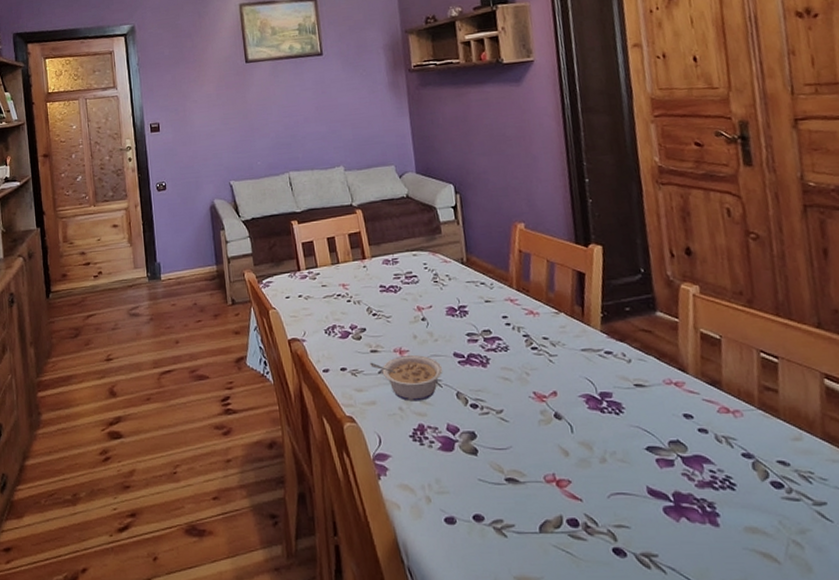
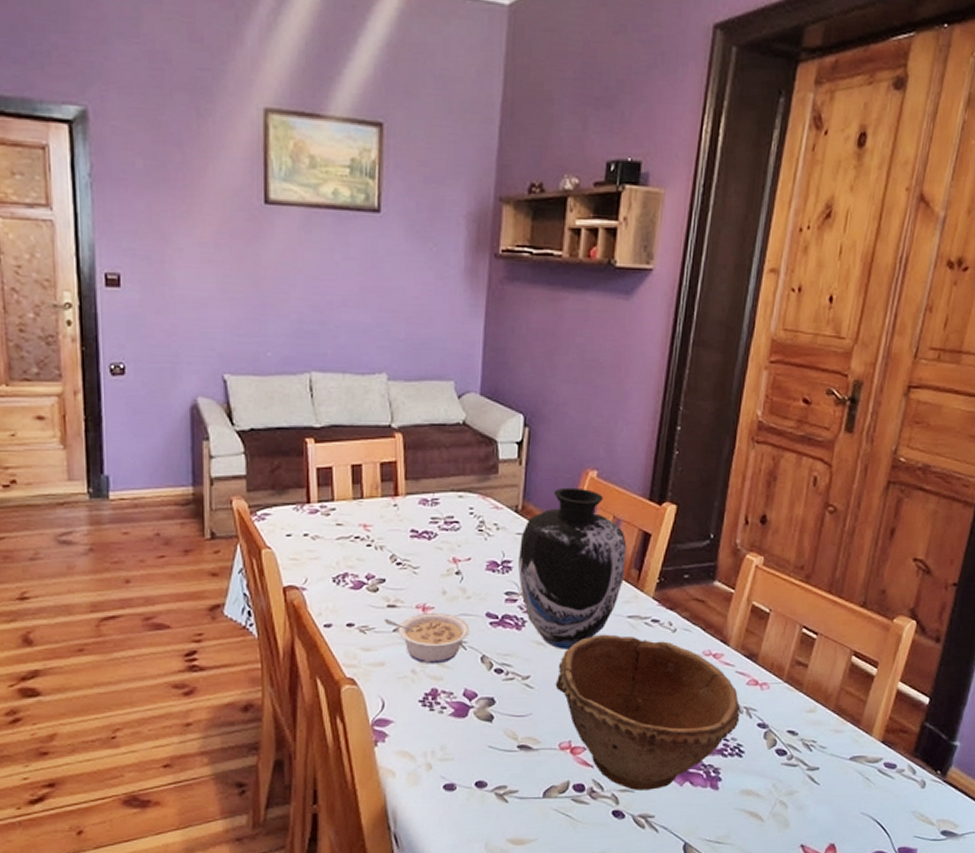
vase: none [470,238,570,384] -> present [517,487,627,649]
bowl: none [527,367,721,526] -> present [555,634,741,790]

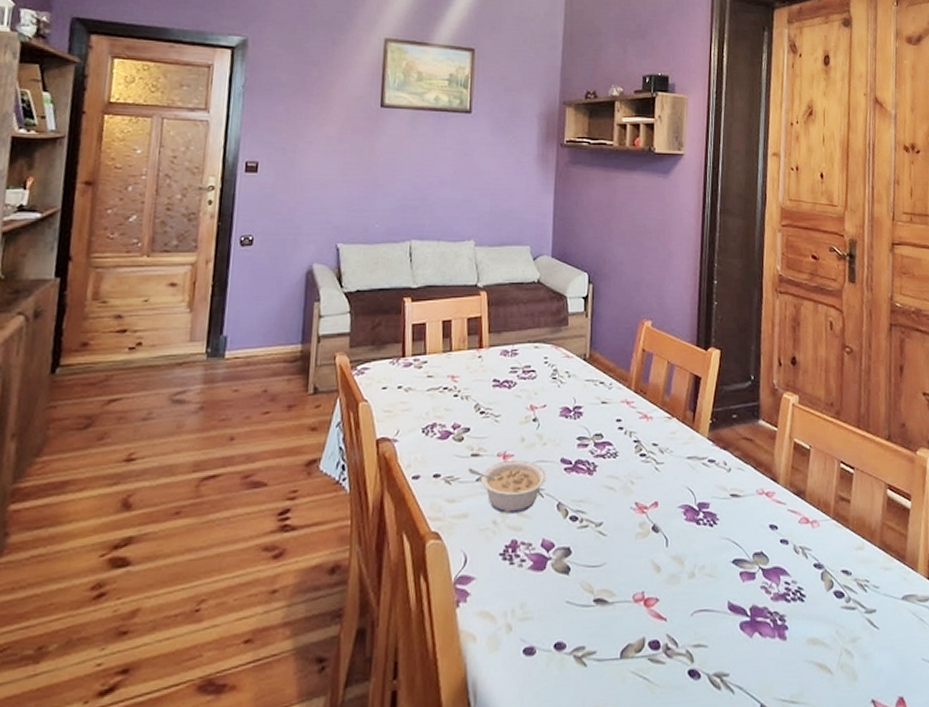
vase: present [517,487,627,649] -> none [587,336,681,493]
bowl: present [555,634,741,790] -> none [626,476,797,645]

